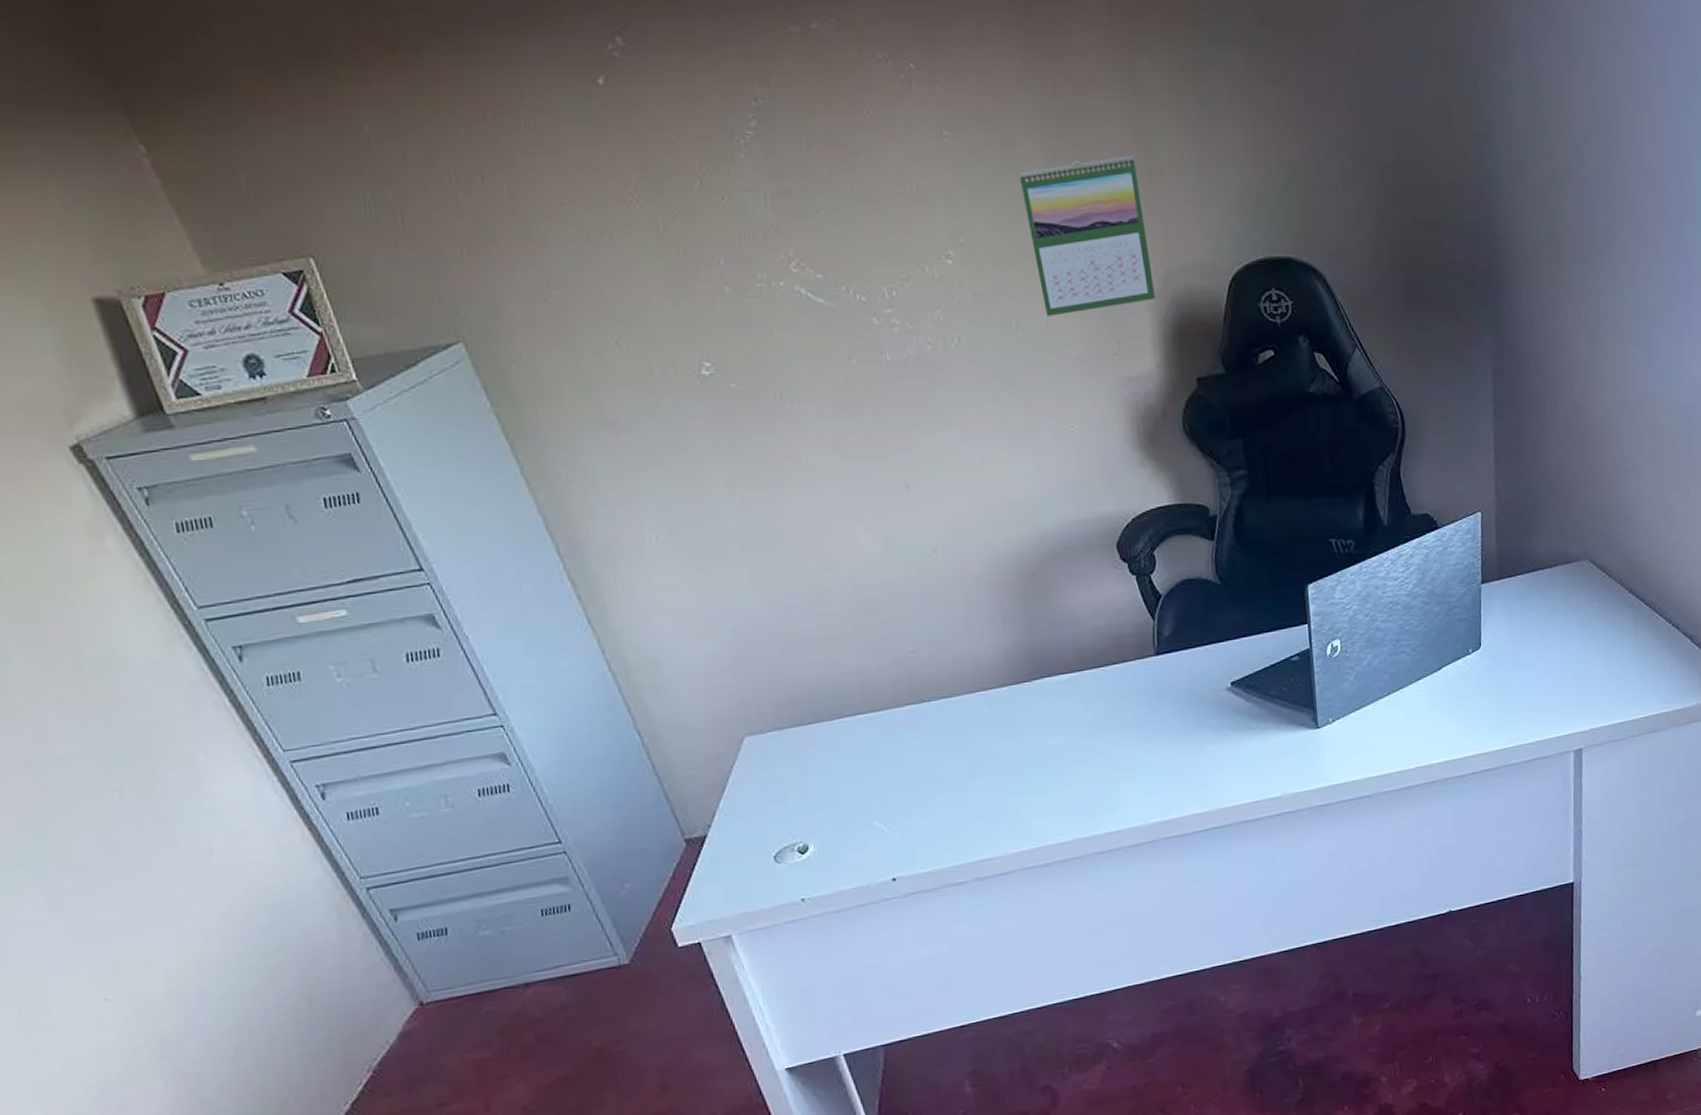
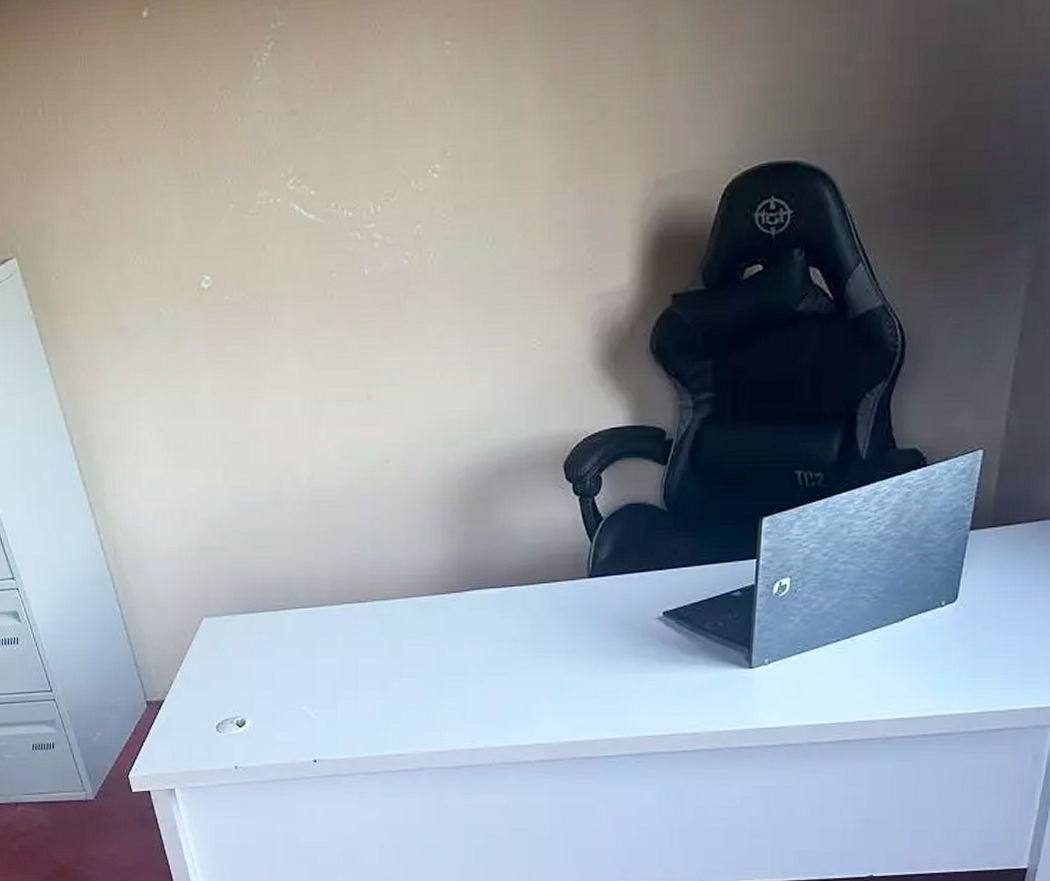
calendar: present [1019,155,1155,316] -> none [515,56,641,230]

